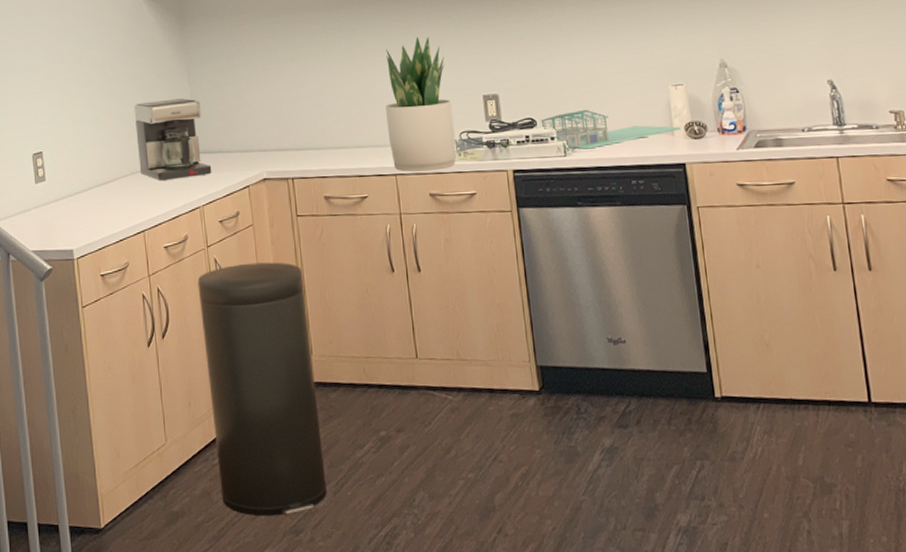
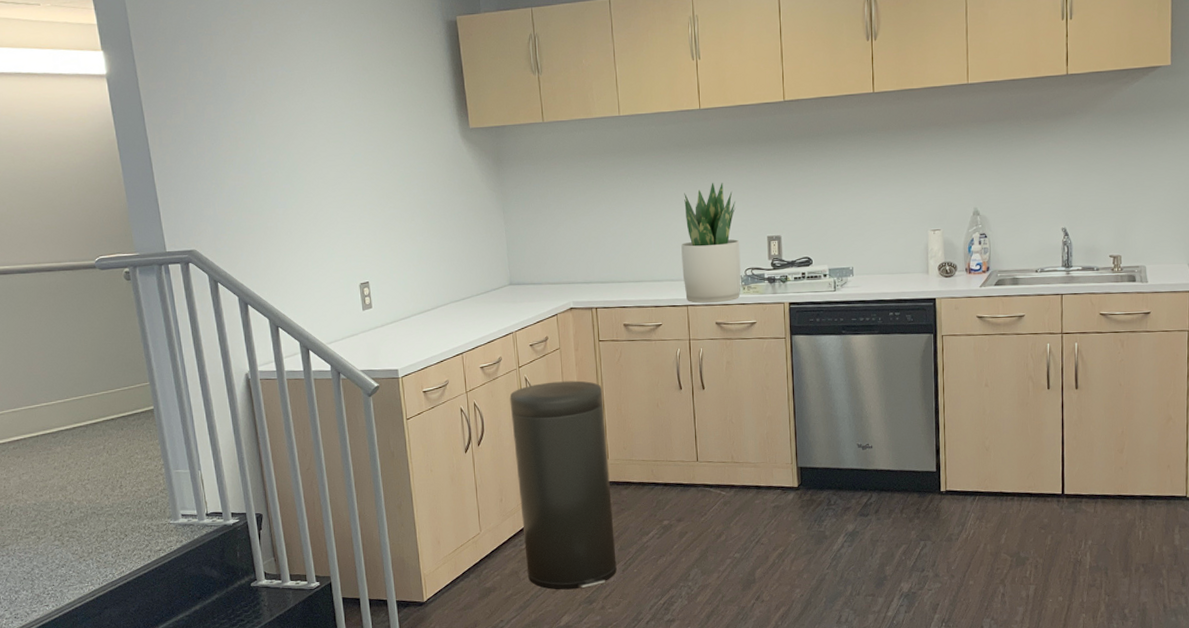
coffee maker: present [133,98,212,181] -> none [453,235,524,310]
architectural model: present [540,109,681,149] -> none [816,250,935,285]

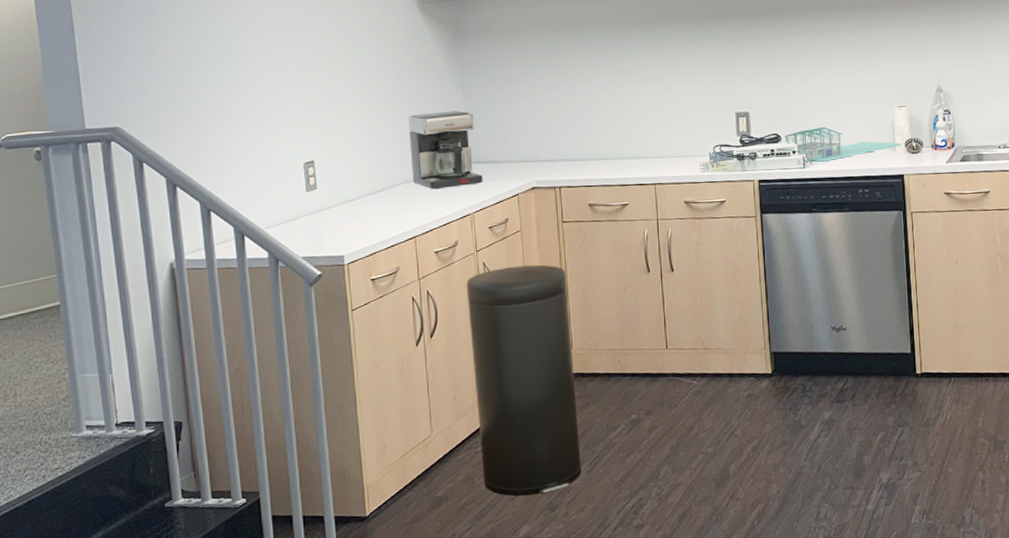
coffee maker: none [453,235,524,310] -> present [408,111,483,190]
planter: present [681,182,741,303] -> none [648,58,710,182]
architectural model: none [816,250,935,285] -> present [784,126,902,162]

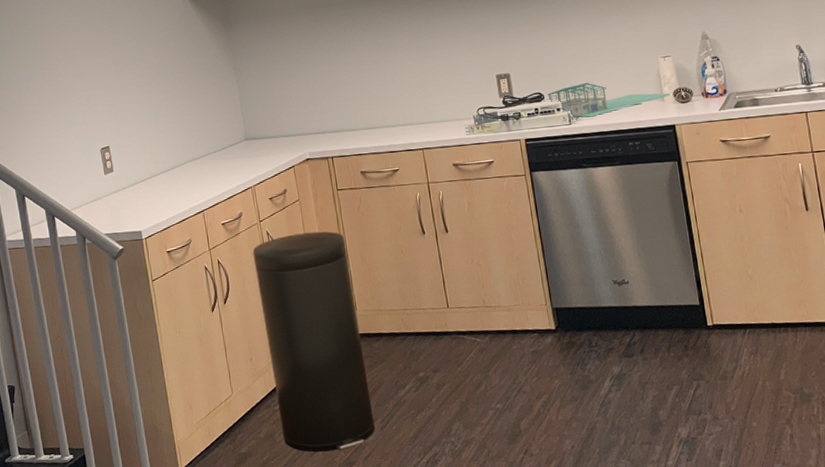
coffee maker: present [408,111,483,190] -> none [188,92,261,167]

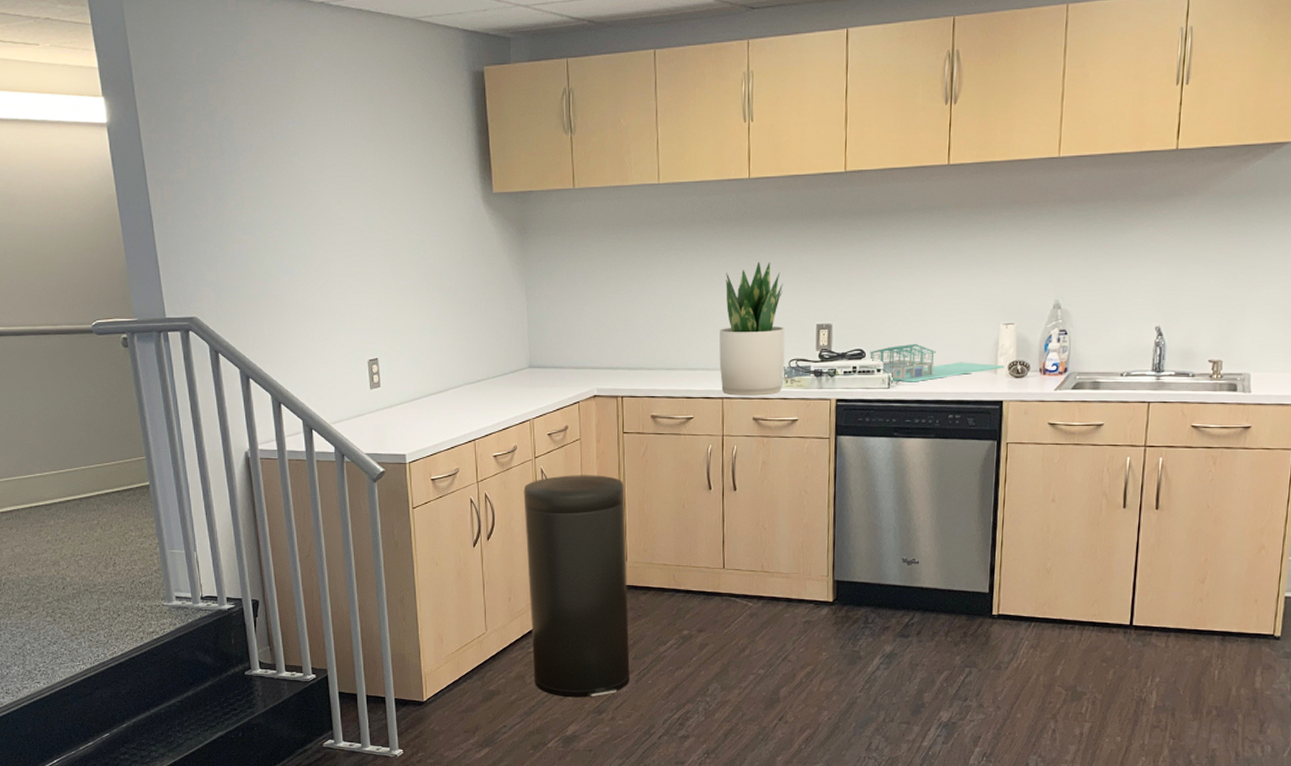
planter: none [409,26,475,146] -> present [719,261,785,396]

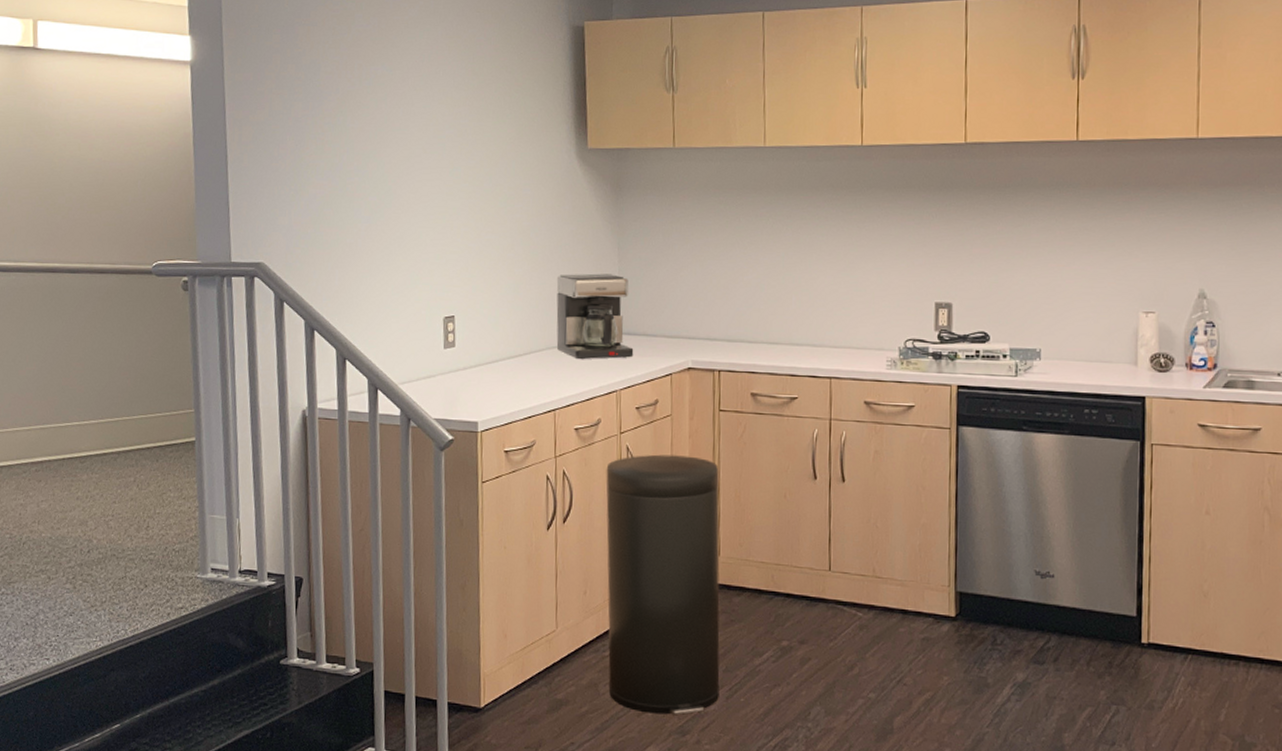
coffee maker: none [470,312,544,393] -> present [556,273,634,360]
planter: present [719,261,785,396] -> none [827,232,901,378]
architectural model: present [870,343,1005,382] -> none [994,328,1146,371]

